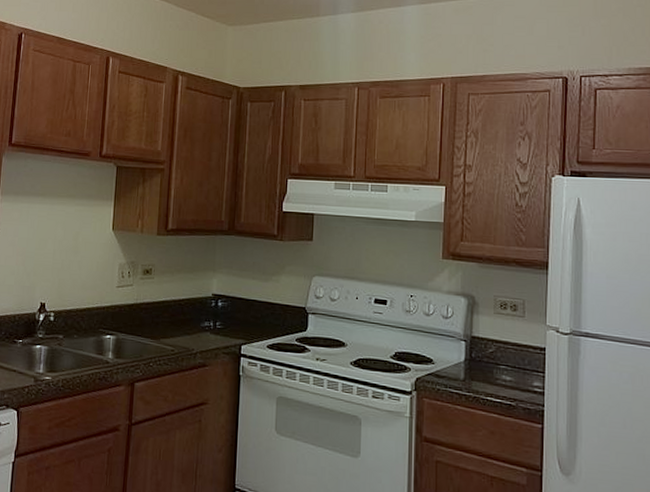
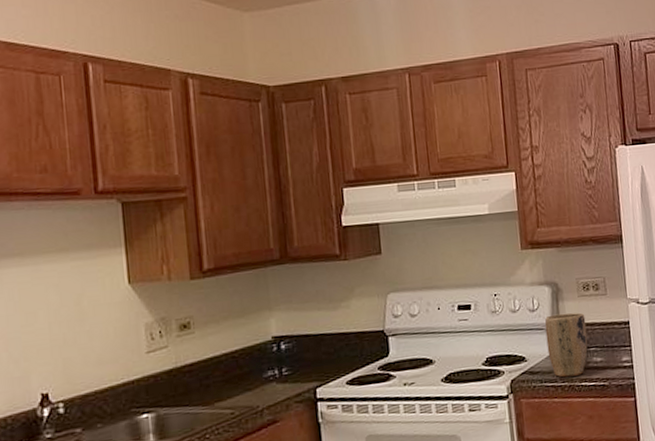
plant pot: none [456,325,499,389] -> present [544,312,588,378]

